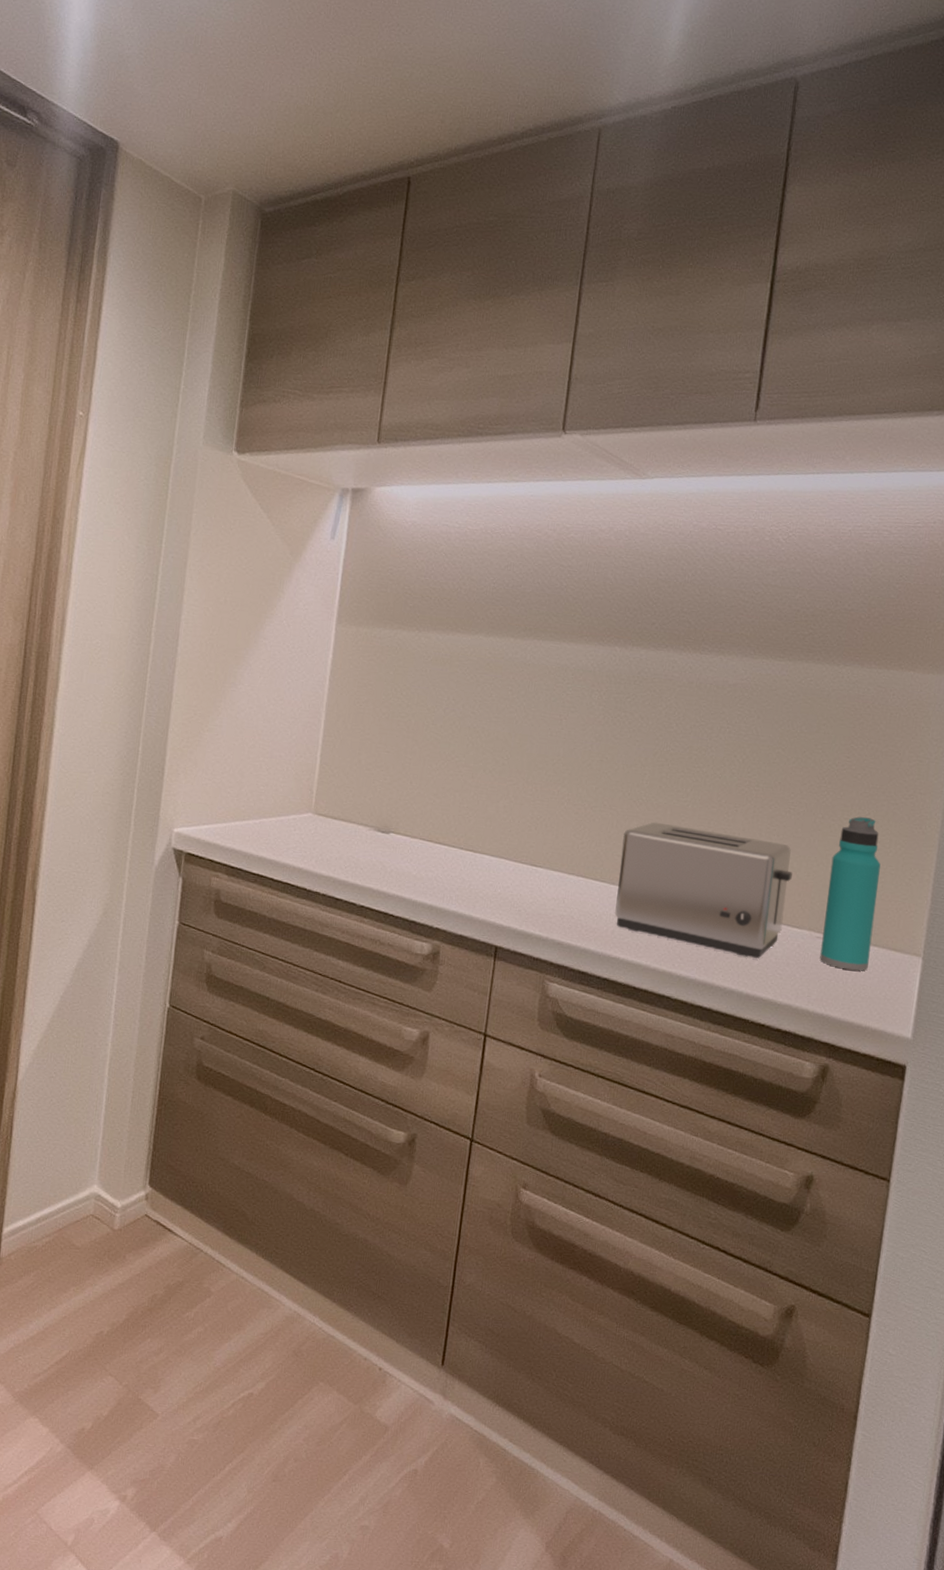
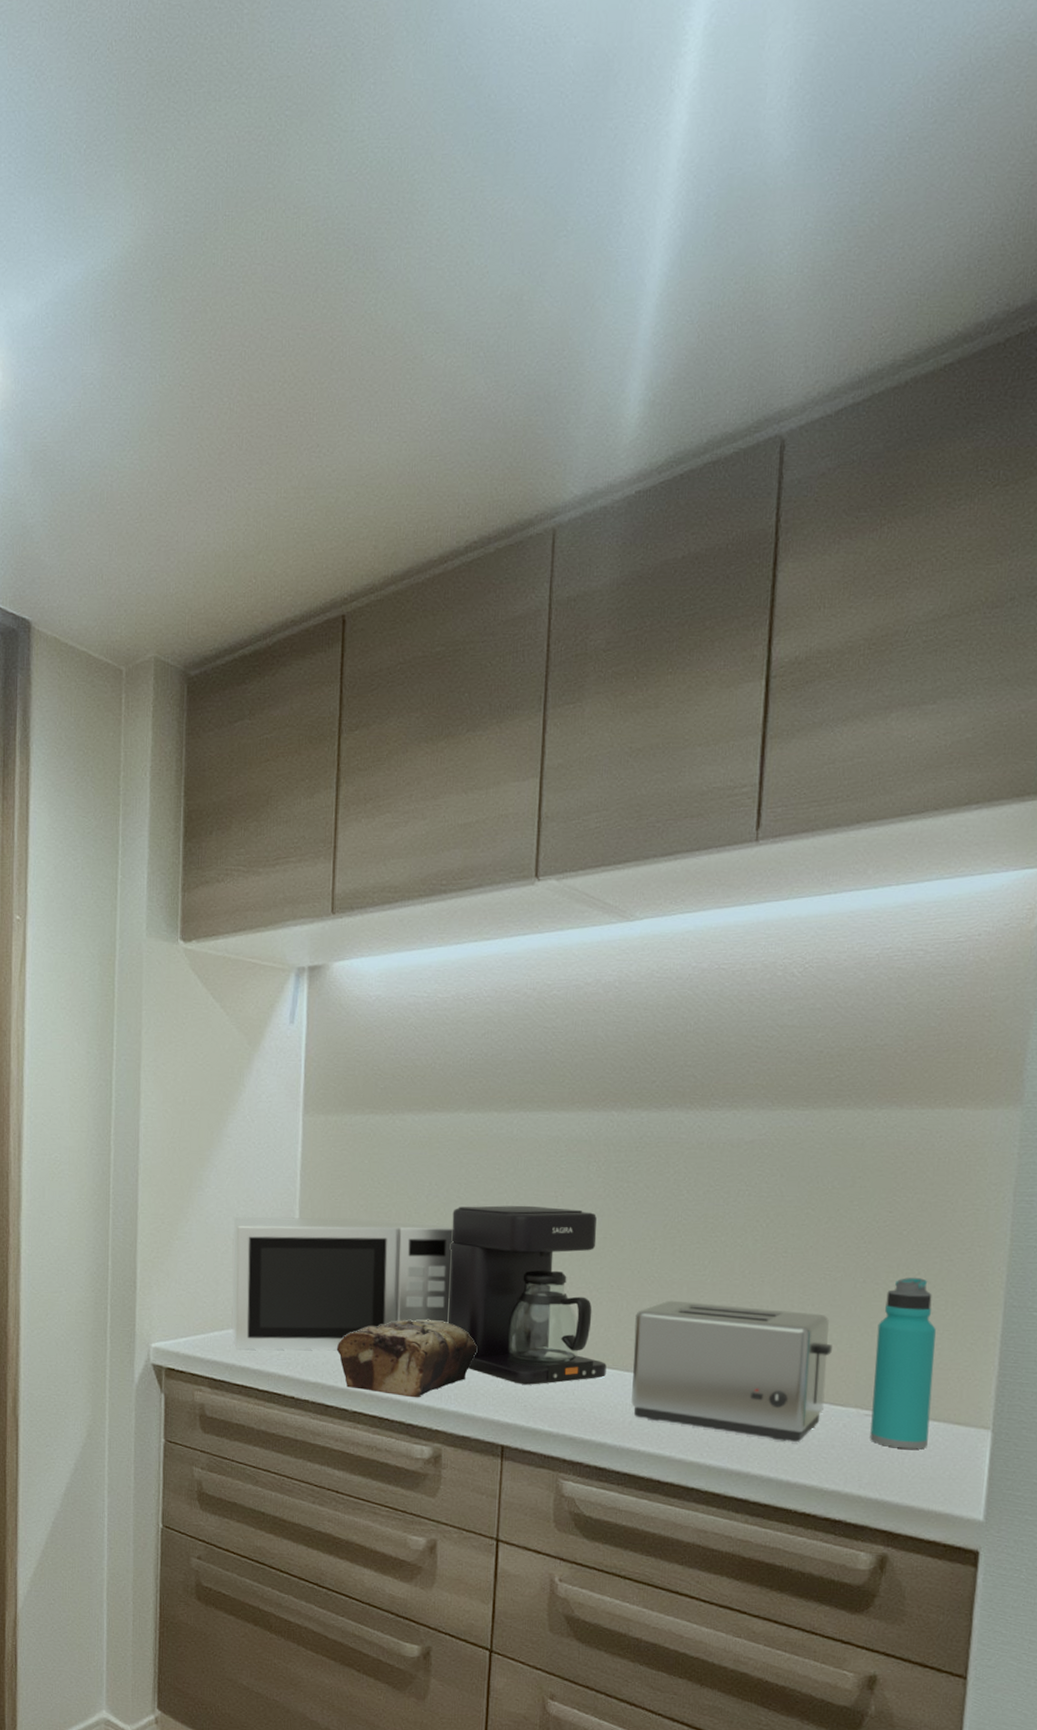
microwave: none [252,714,466,847] -> present [231,1217,454,1350]
bread loaf: none [350,823,480,897] -> present [336,1320,478,1398]
coffee maker: none [455,721,596,892] -> present [448,1205,607,1385]

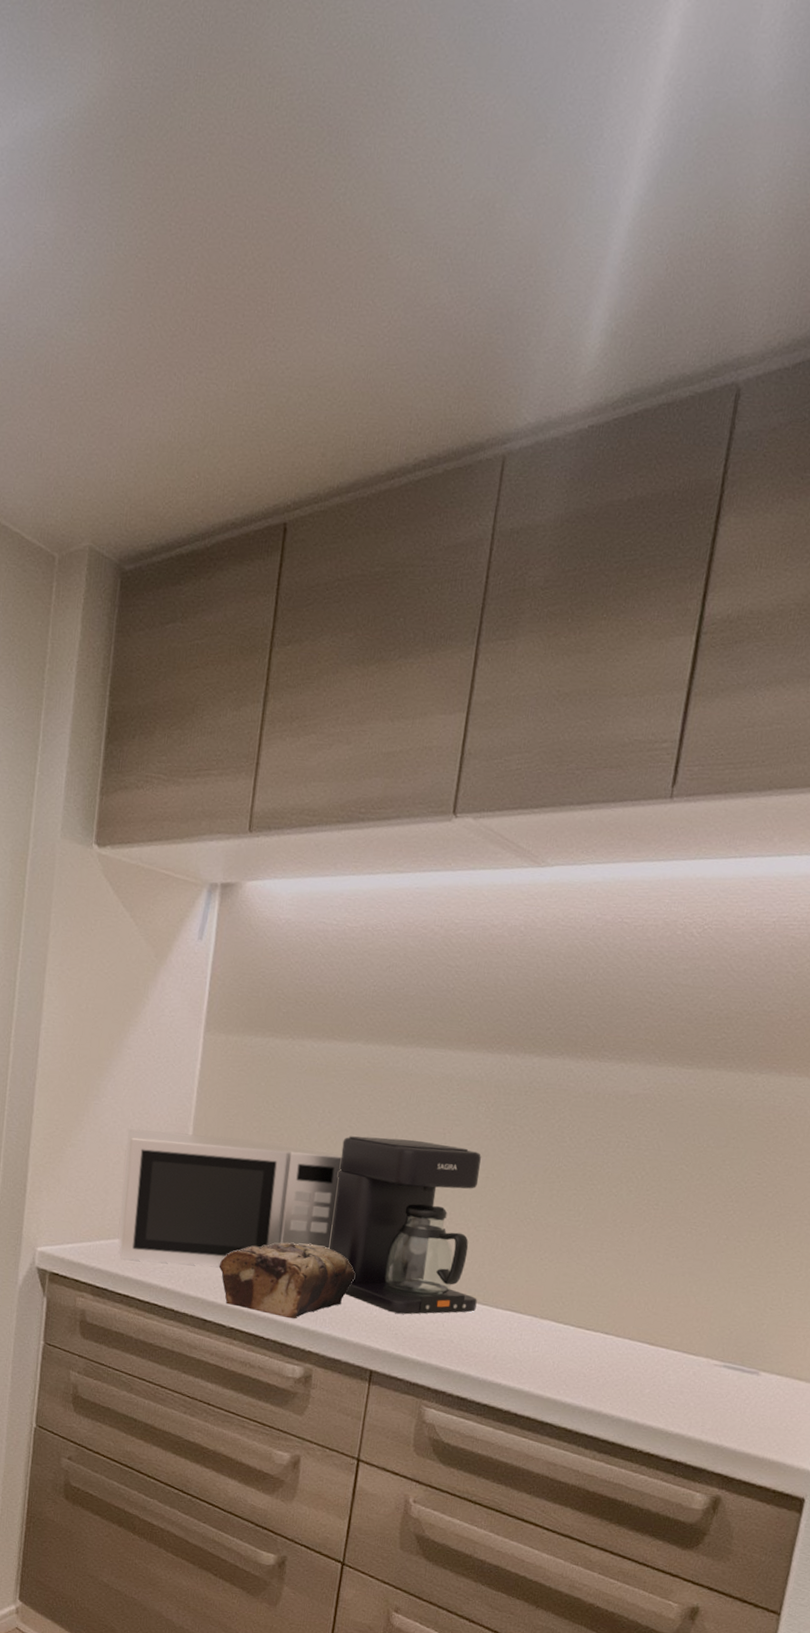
toaster: present [631,1300,832,1442] -> none [497,1242,691,1386]
water bottle: present [870,1278,936,1449] -> none [716,1238,789,1401]

